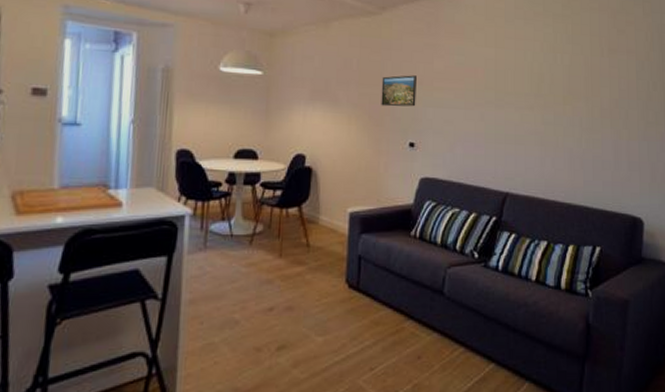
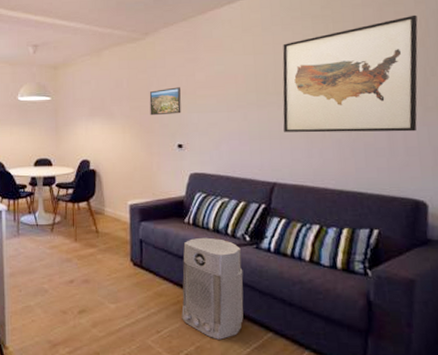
air purifier: none [400,253,469,375] -> present [181,237,244,340]
wall art: none [519,26,645,146] -> present [282,14,418,133]

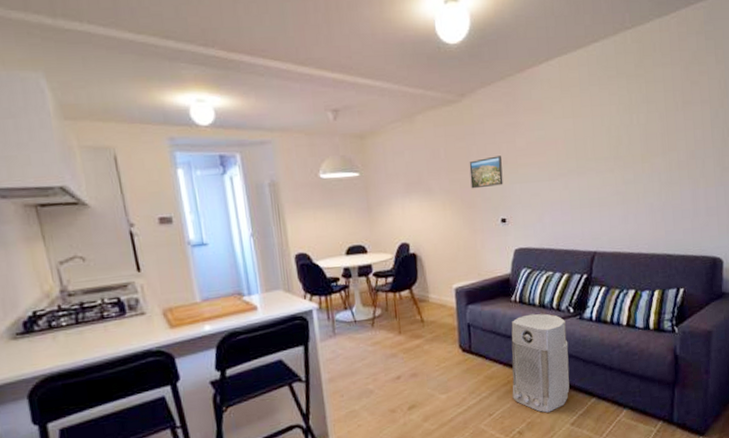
wall art: present [282,14,418,133] -> none [600,74,718,199]

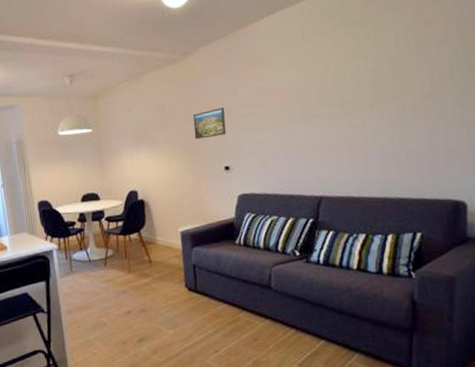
air purifier: present [511,313,570,413] -> none [236,256,297,352]

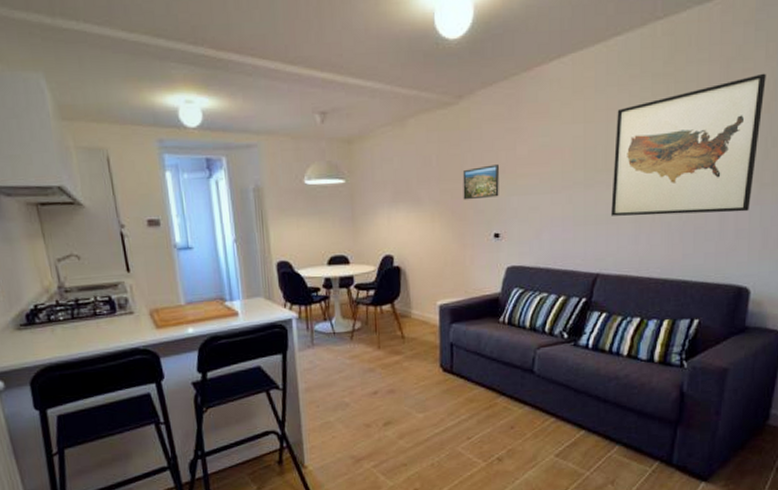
wall art: none [324,13,457,145] -> present [611,73,766,216]

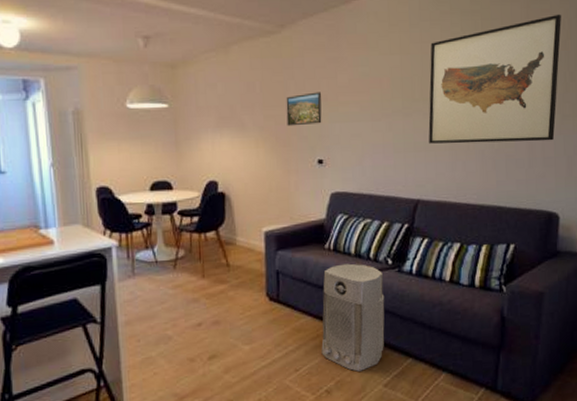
air purifier: none [494,337,559,441] -> present [321,263,385,372]

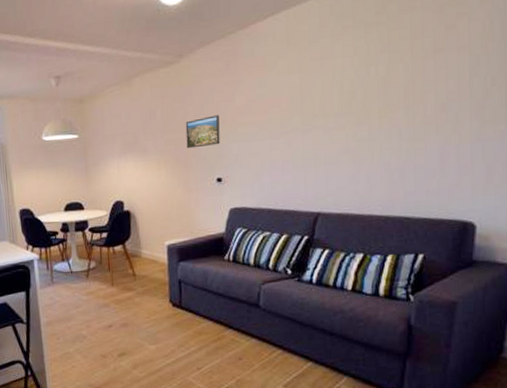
air purifier: present [321,263,385,372] -> none [222,273,285,372]
wall art: present [428,14,561,144] -> none [329,15,481,158]

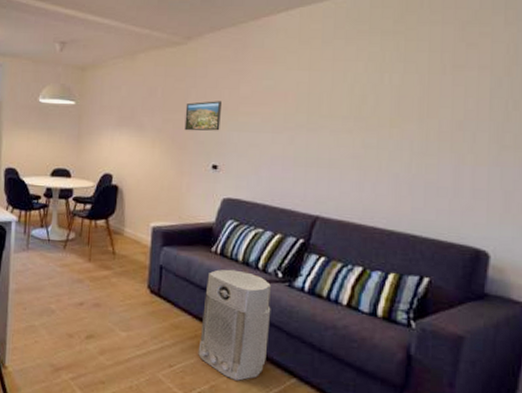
air purifier: none [222,273,285,372] -> present [198,269,271,381]

